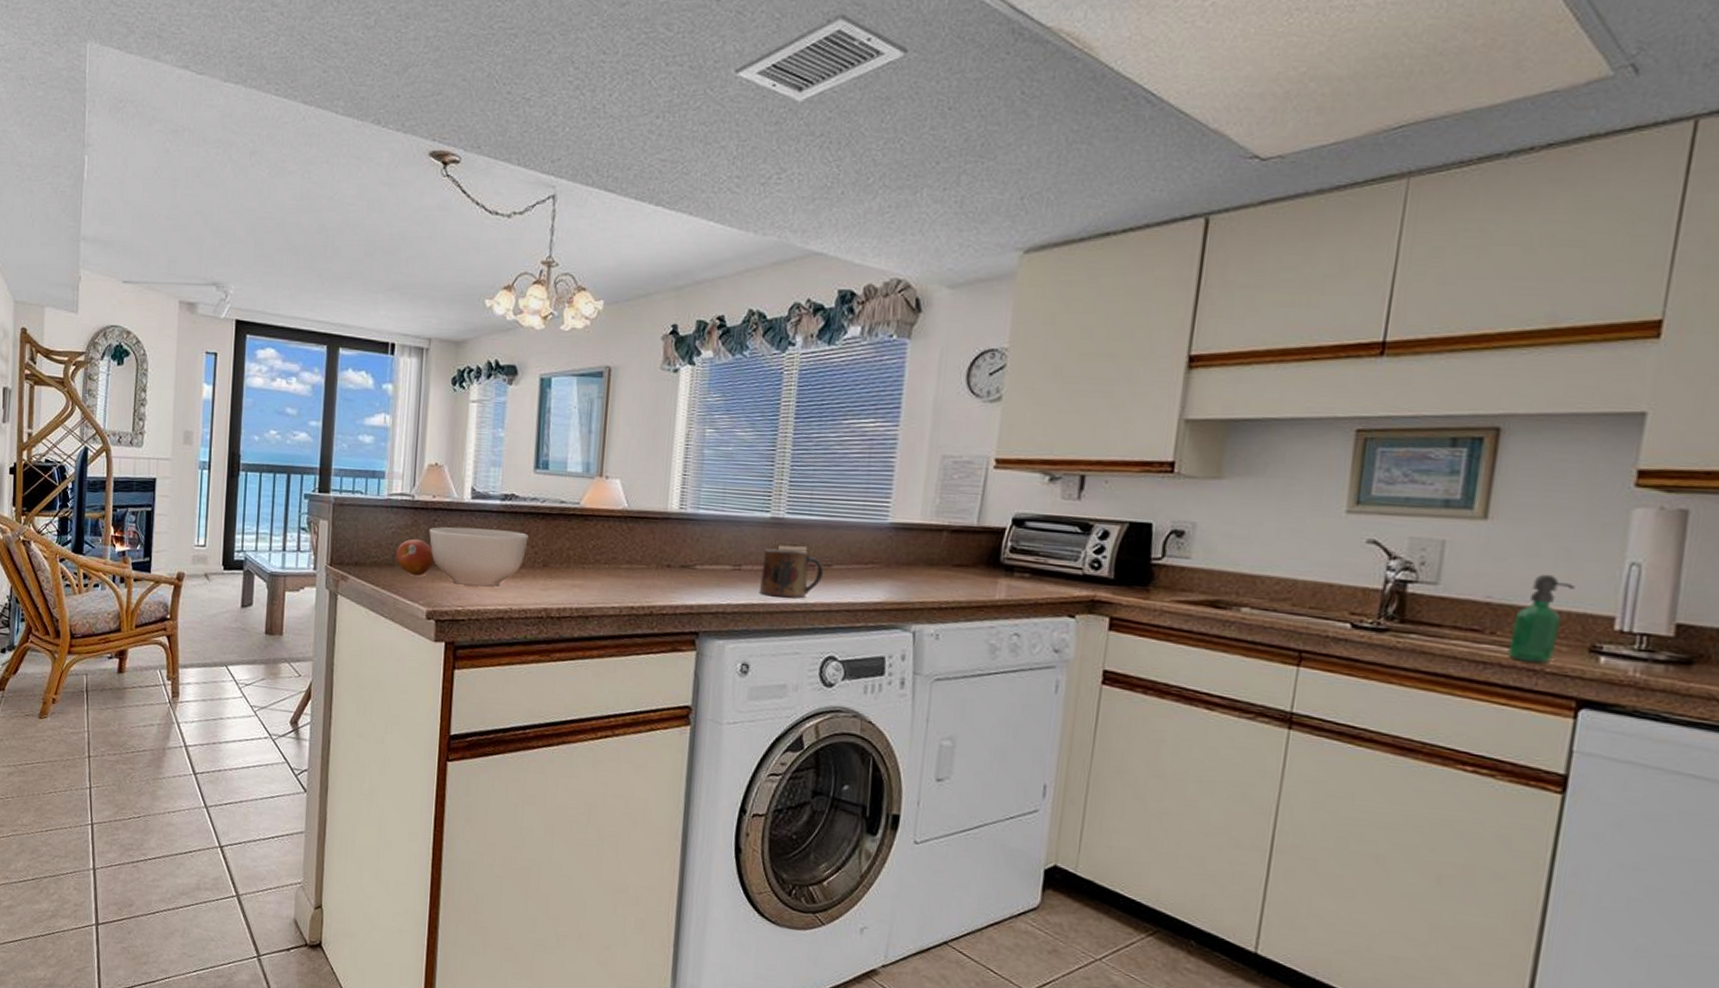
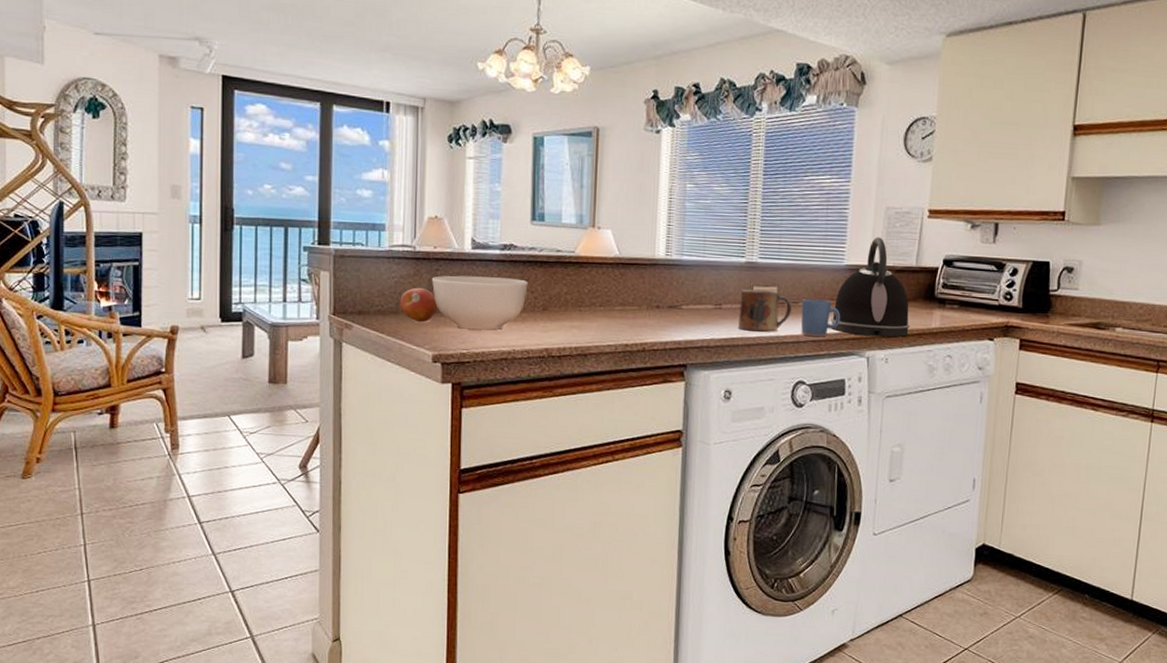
mug: none [833,561,882,606] -> present [801,299,841,337]
kettle: none [869,490,968,610] -> present [831,237,911,338]

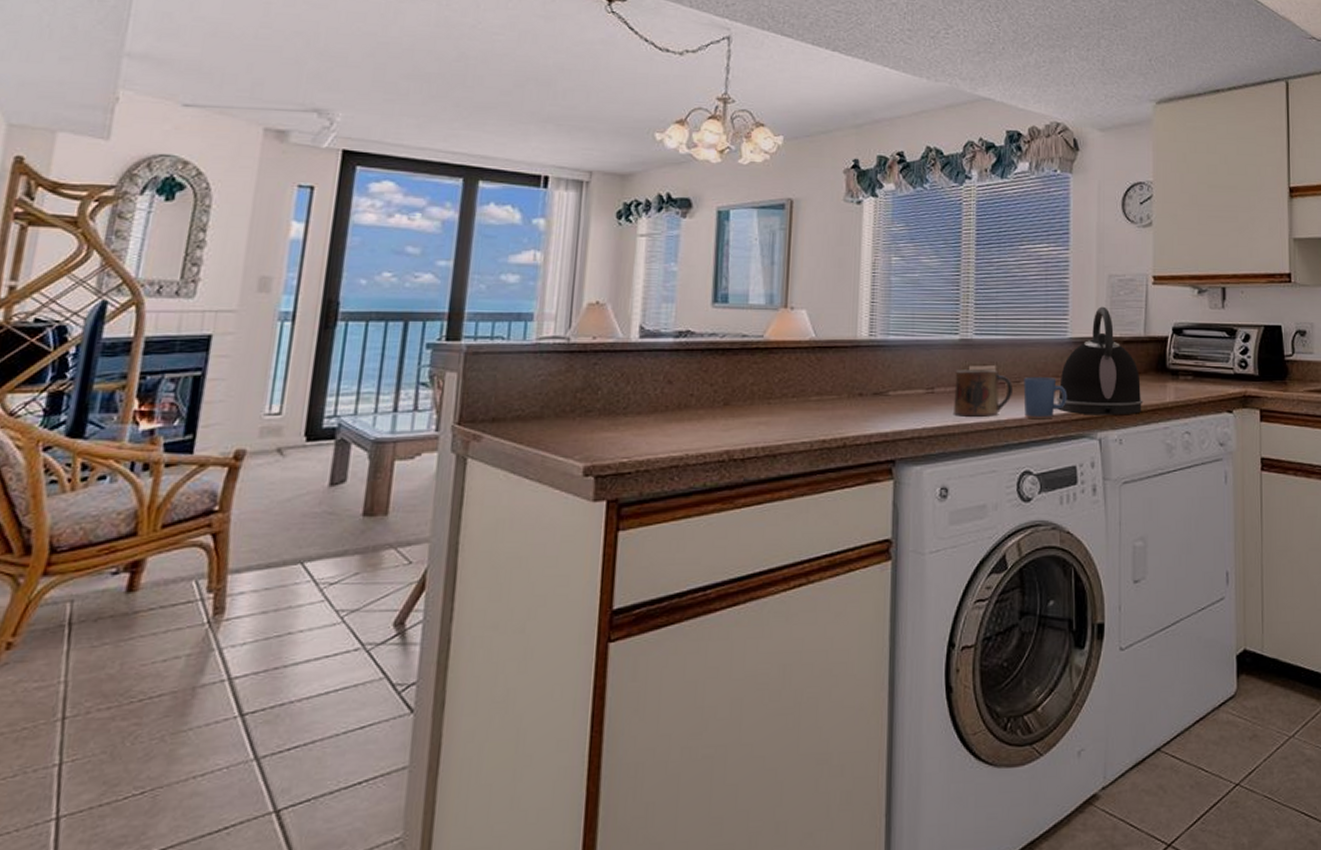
fruit: present [400,287,438,323] -> none [545,385,594,428]
bowl: present [431,275,528,330] -> none [587,369,707,433]

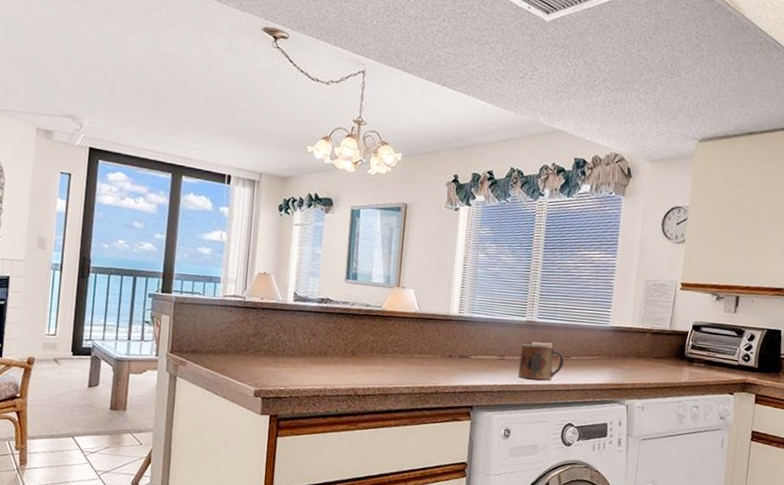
mug: present [1023,377,1068,420] -> none [571,353,605,387]
kettle: present [1057,306,1143,415] -> none [596,304,664,389]

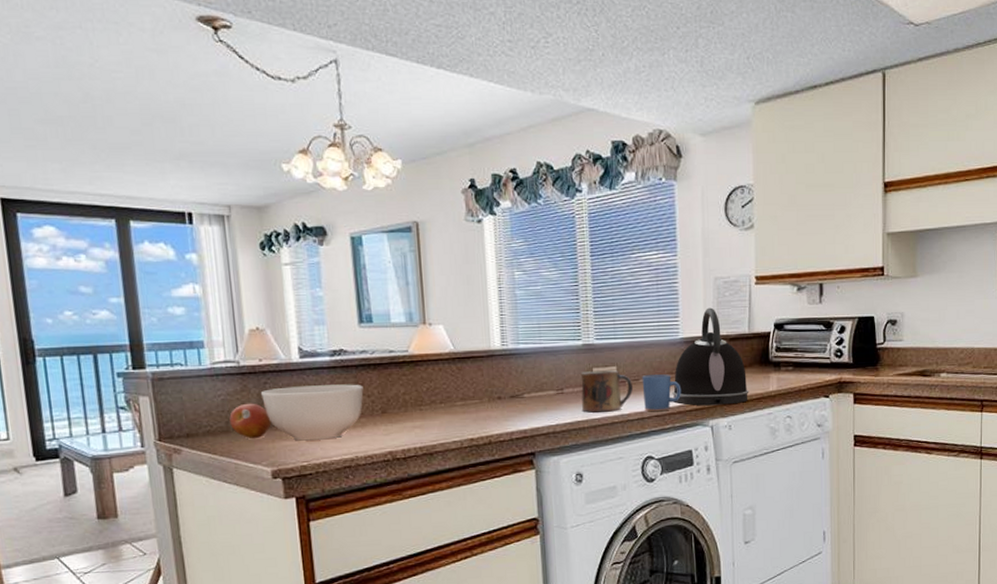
fruit: none [229,332,262,362] -> present [229,403,272,439]
bowl: none [257,323,340,371] -> present [260,384,364,441]
mug: none [571,353,605,387] -> present [642,374,682,412]
kettle: none [596,304,664,389] -> present [672,307,749,406]

